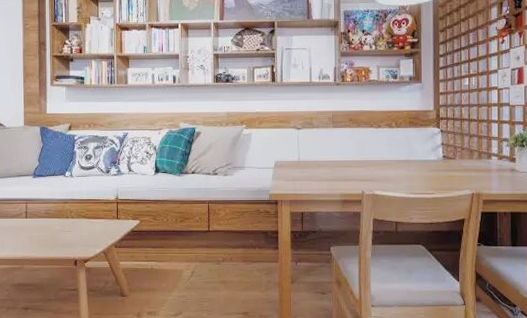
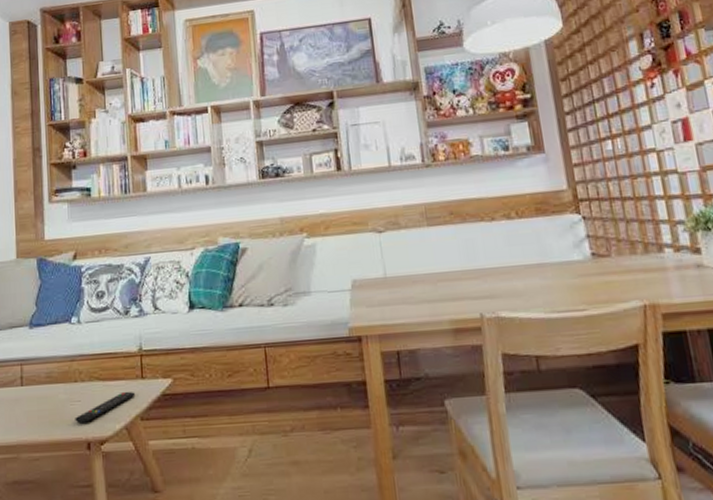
remote control: none [66,227,112,247] -> present [75,391,136,424]

